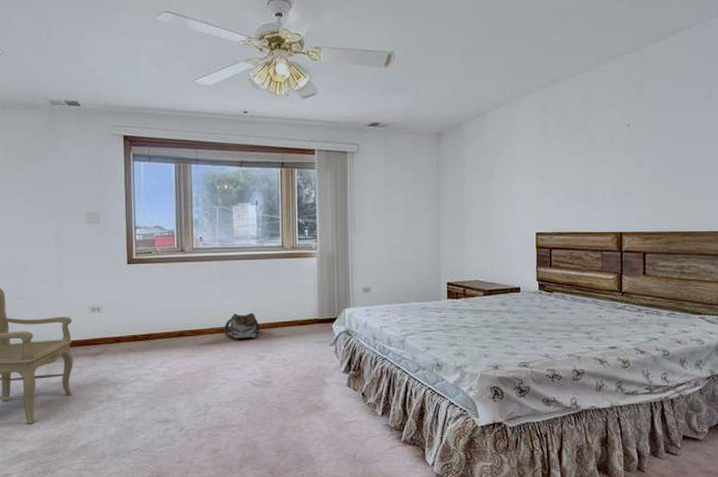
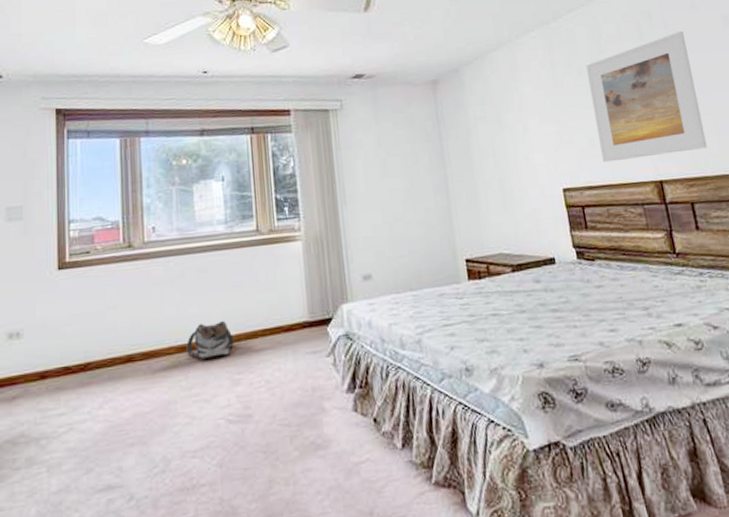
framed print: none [574,102,668,214] -> present [586,31,708,163]

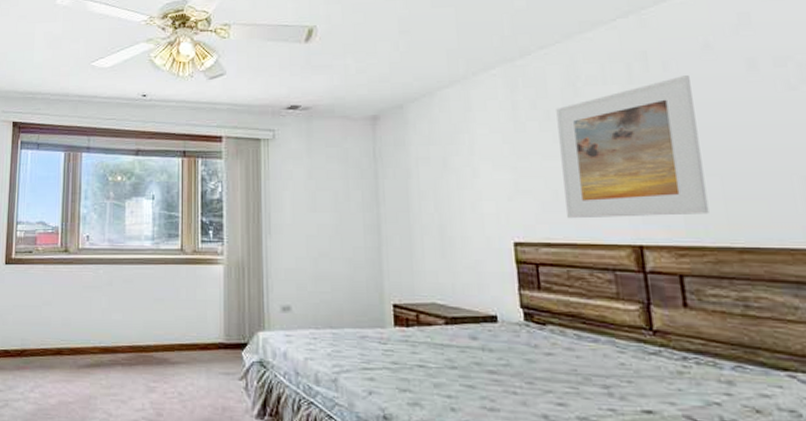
backpack: present [186,321,234,360] -> none [109,330,152,364]

